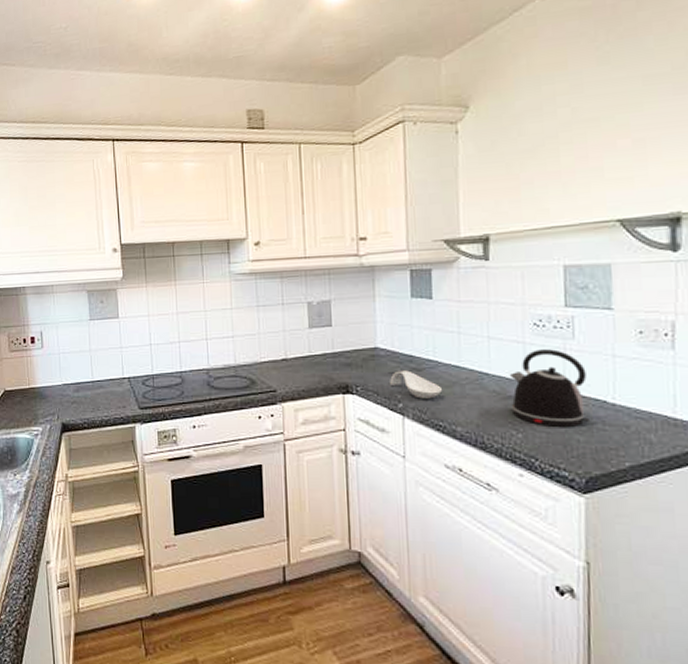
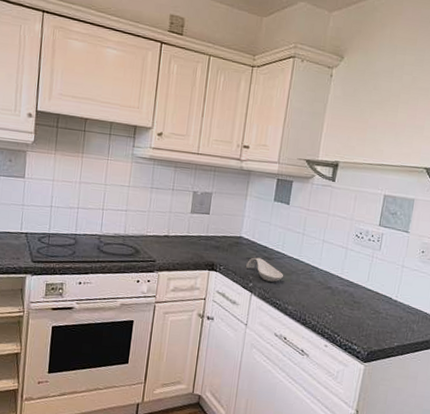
kettle: present [509,349,590,427] -> none [329,255,383,314]

